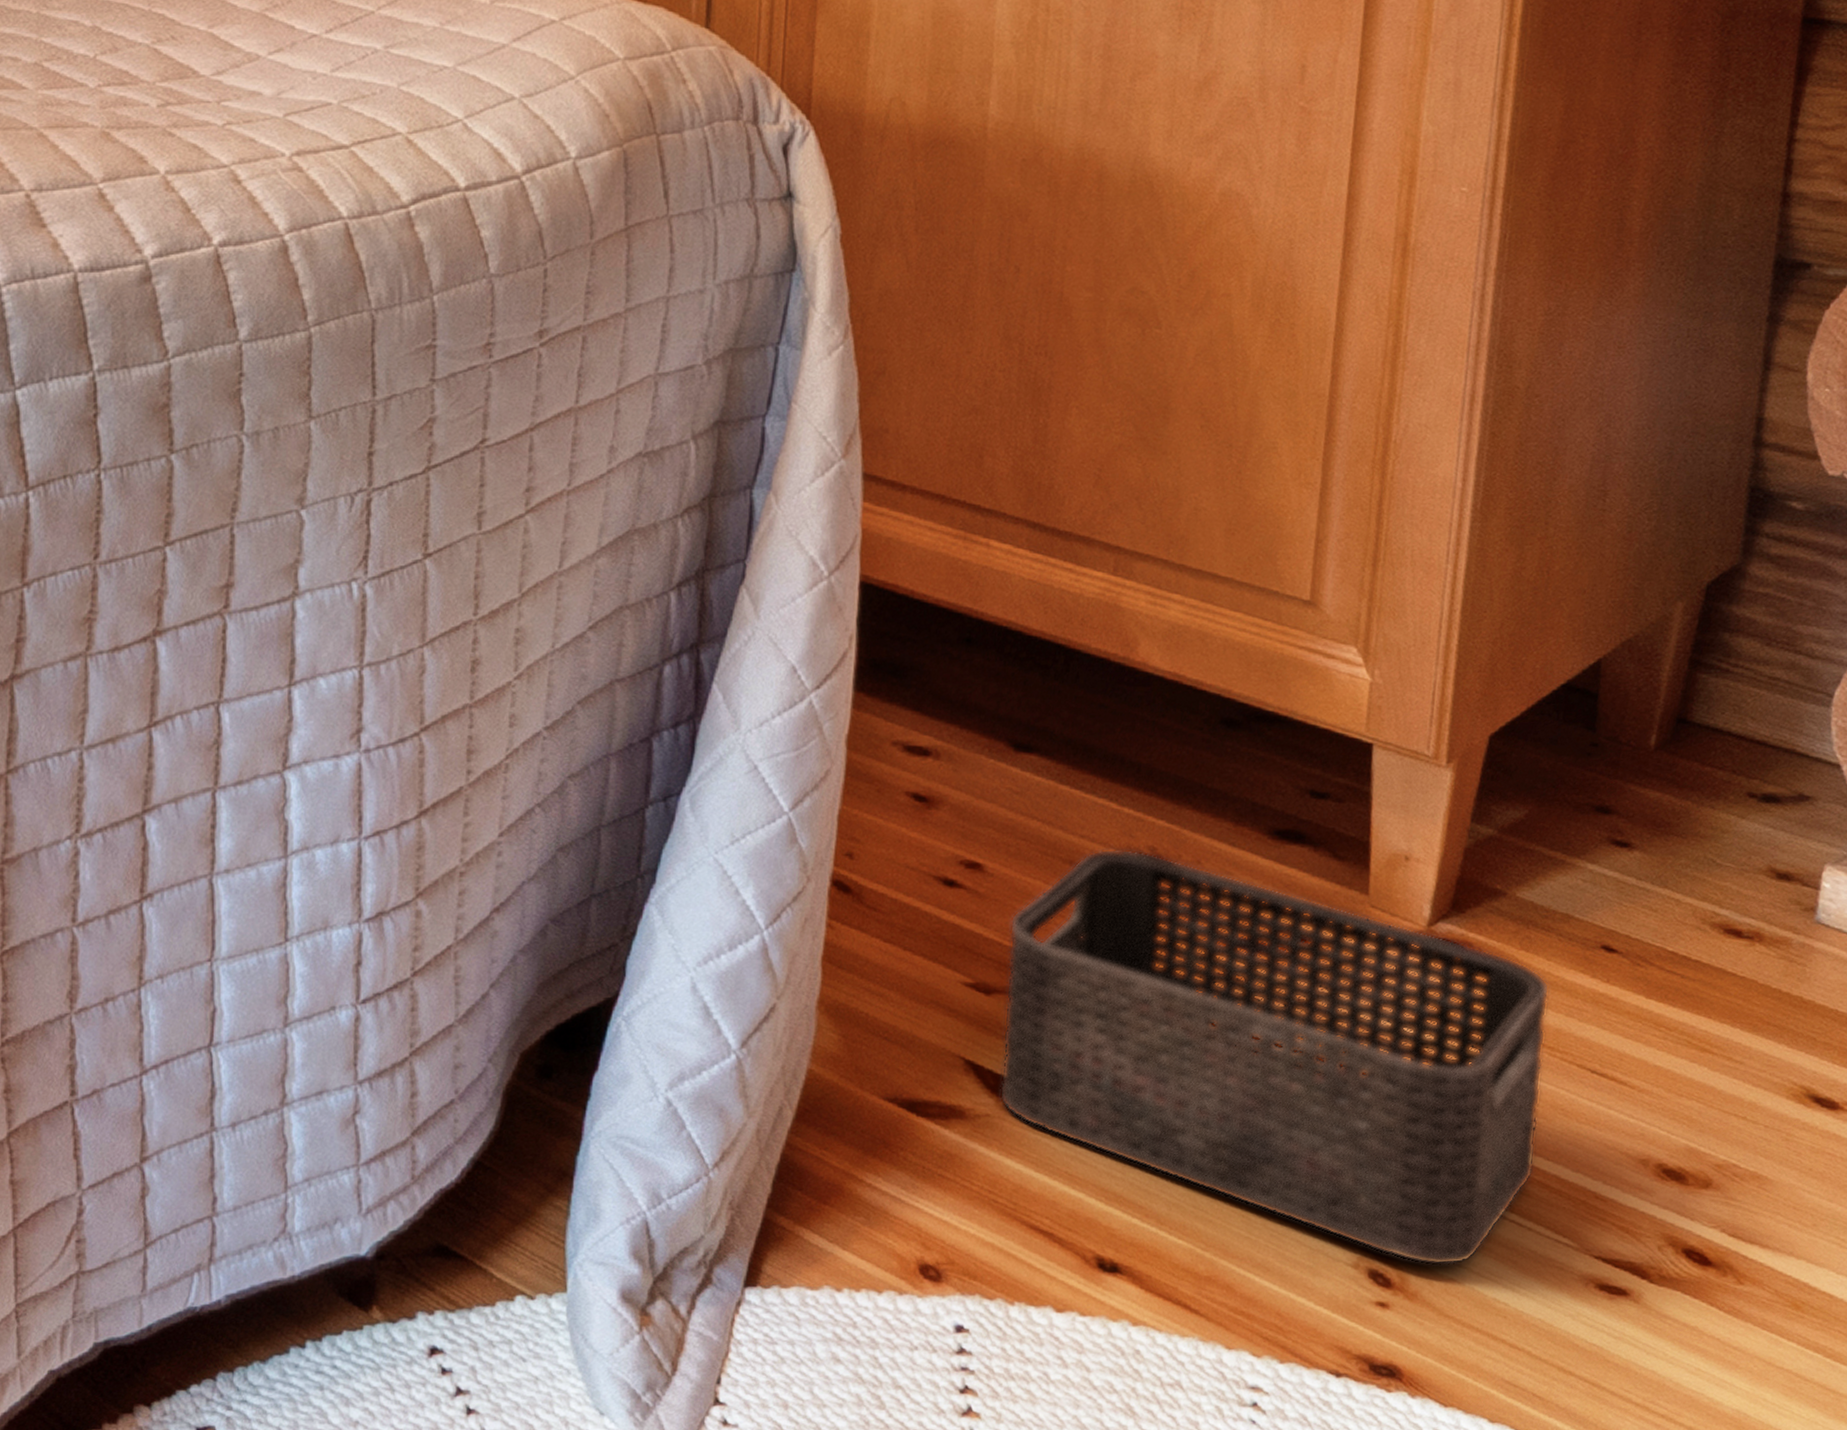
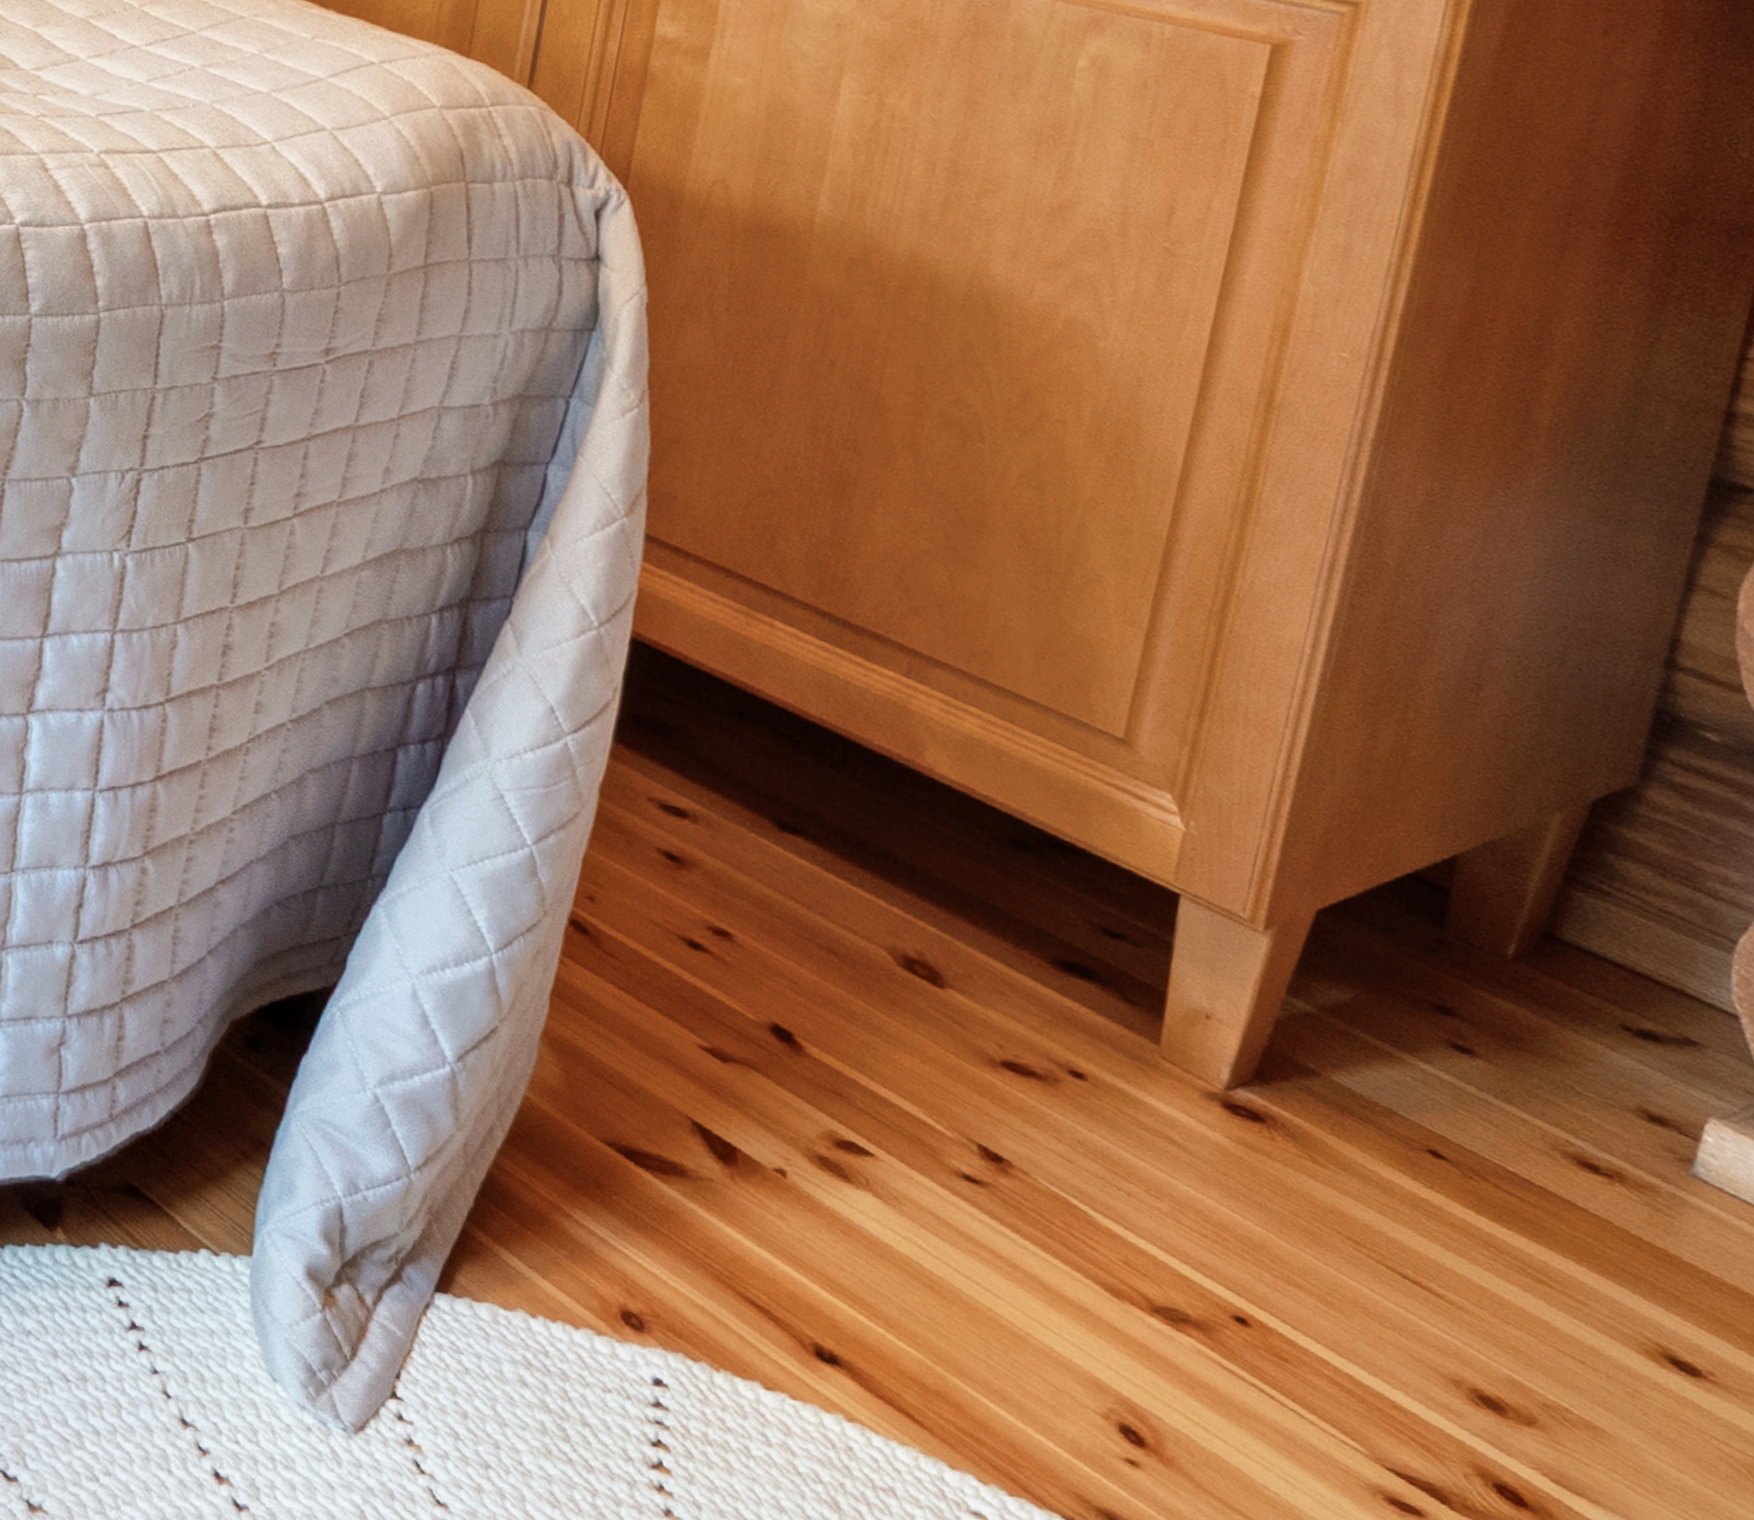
storage bin: present [999,848,1550,1266] -> none [725,943,1362,1441]

